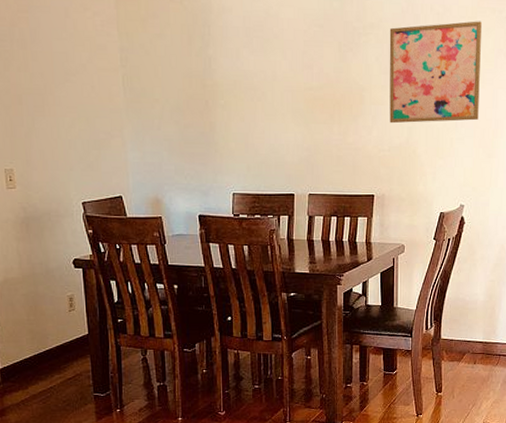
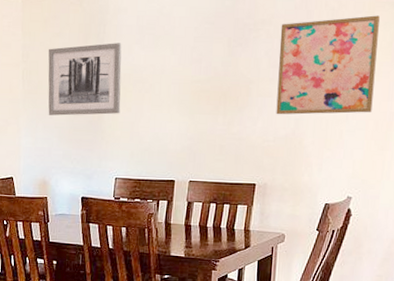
wall art: none [150,46,233,127] -> present [48,43,122,116]

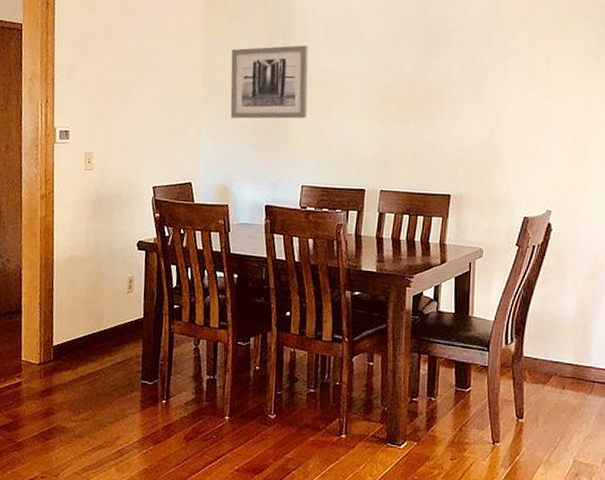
wall art: present [276,15,380,115] -> none [469,25,572,124]

